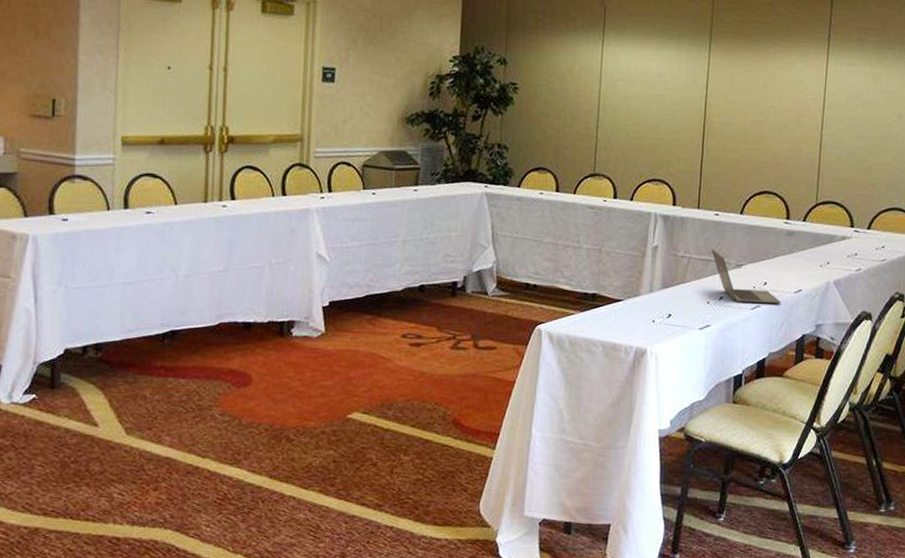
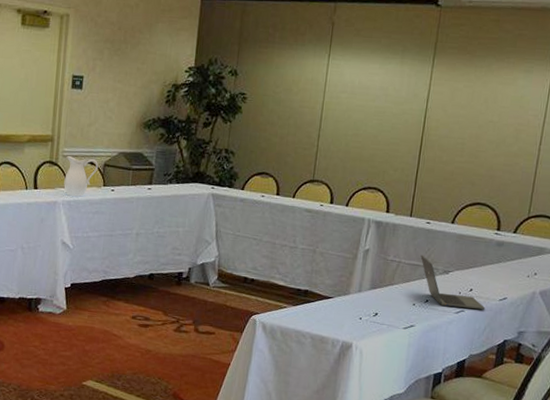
pitcher: none [317,157,357,203] -> present [63,156,99,197]

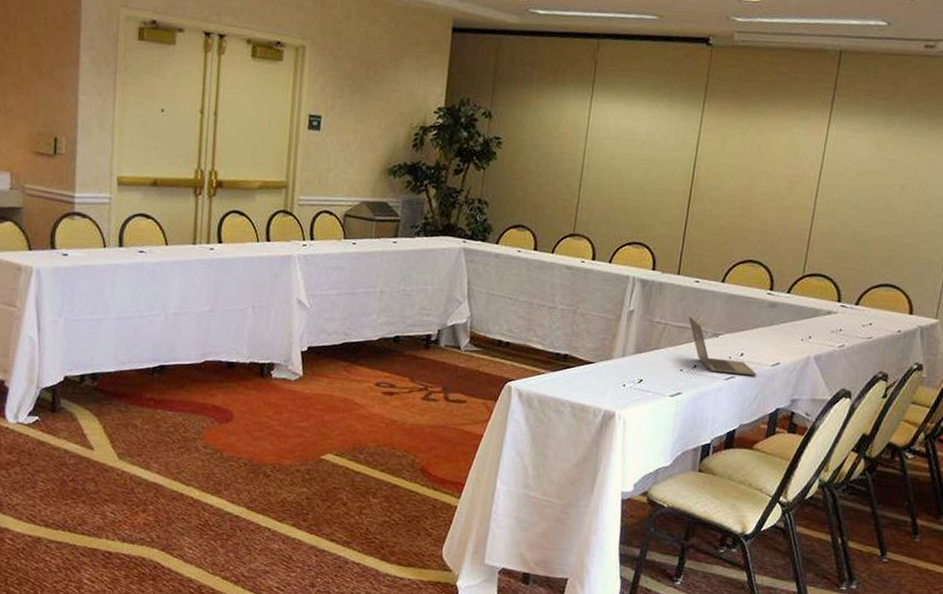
pitcher: present [63,156,99,197] -> none [299,205,339,251]

